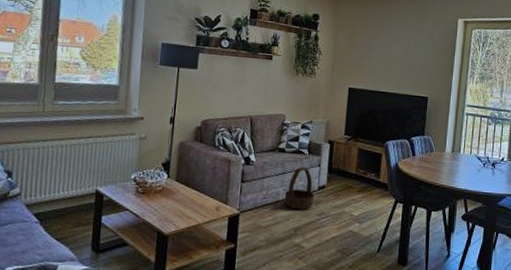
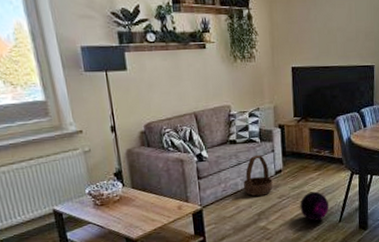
ball: none [338,214,369,247] -> present [300,191,330,221]

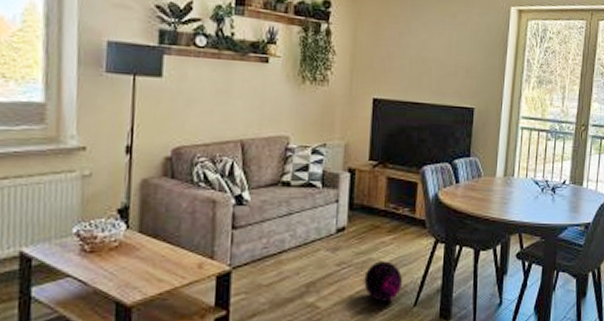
basket: present [243,154,273,197] -> none [291,204,332,260]

